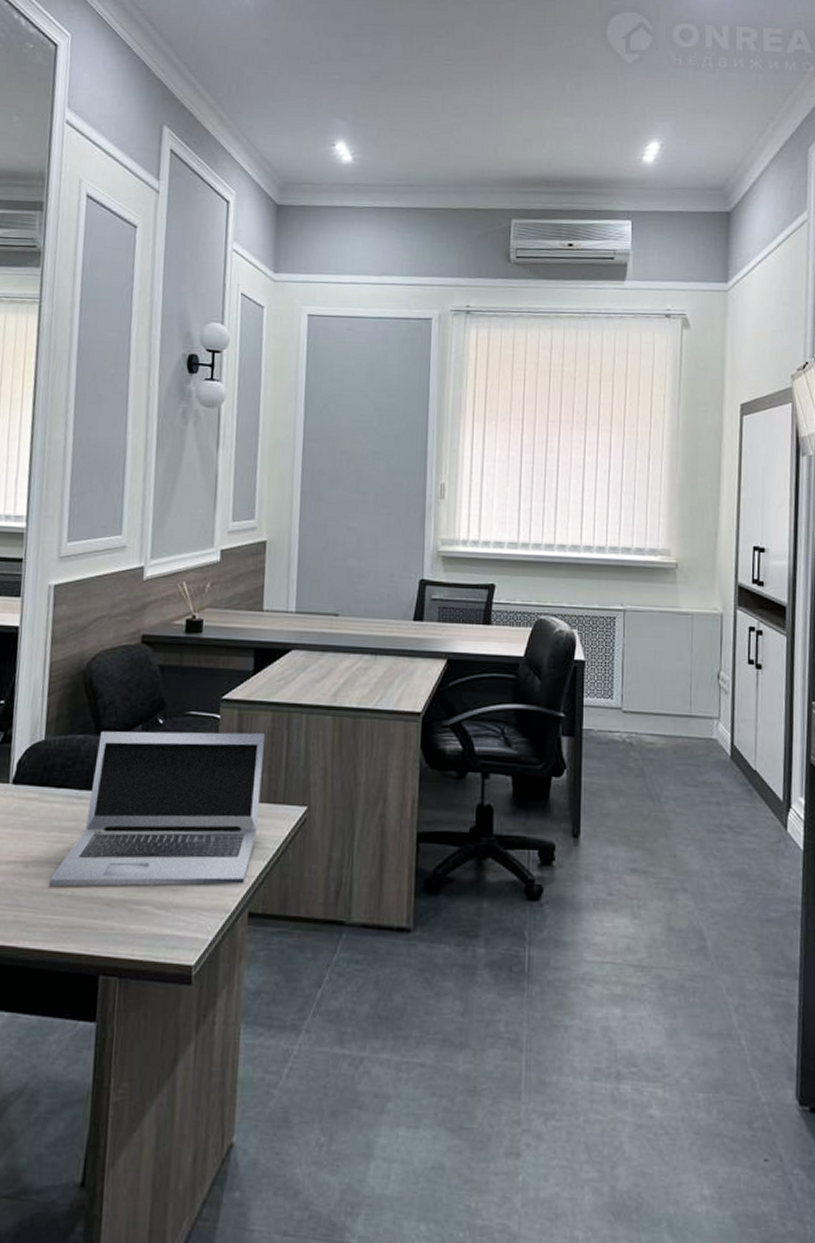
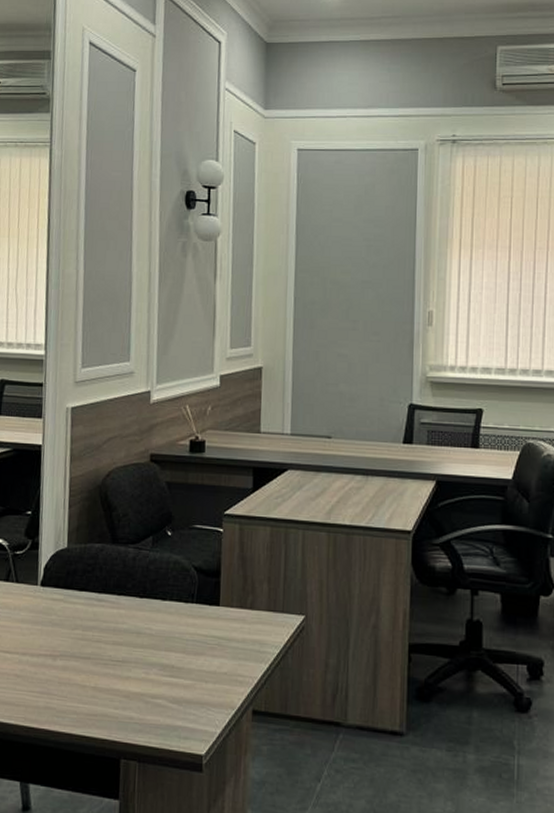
laptop: present [49,731,266,887] -> none [75,541,265,684]

